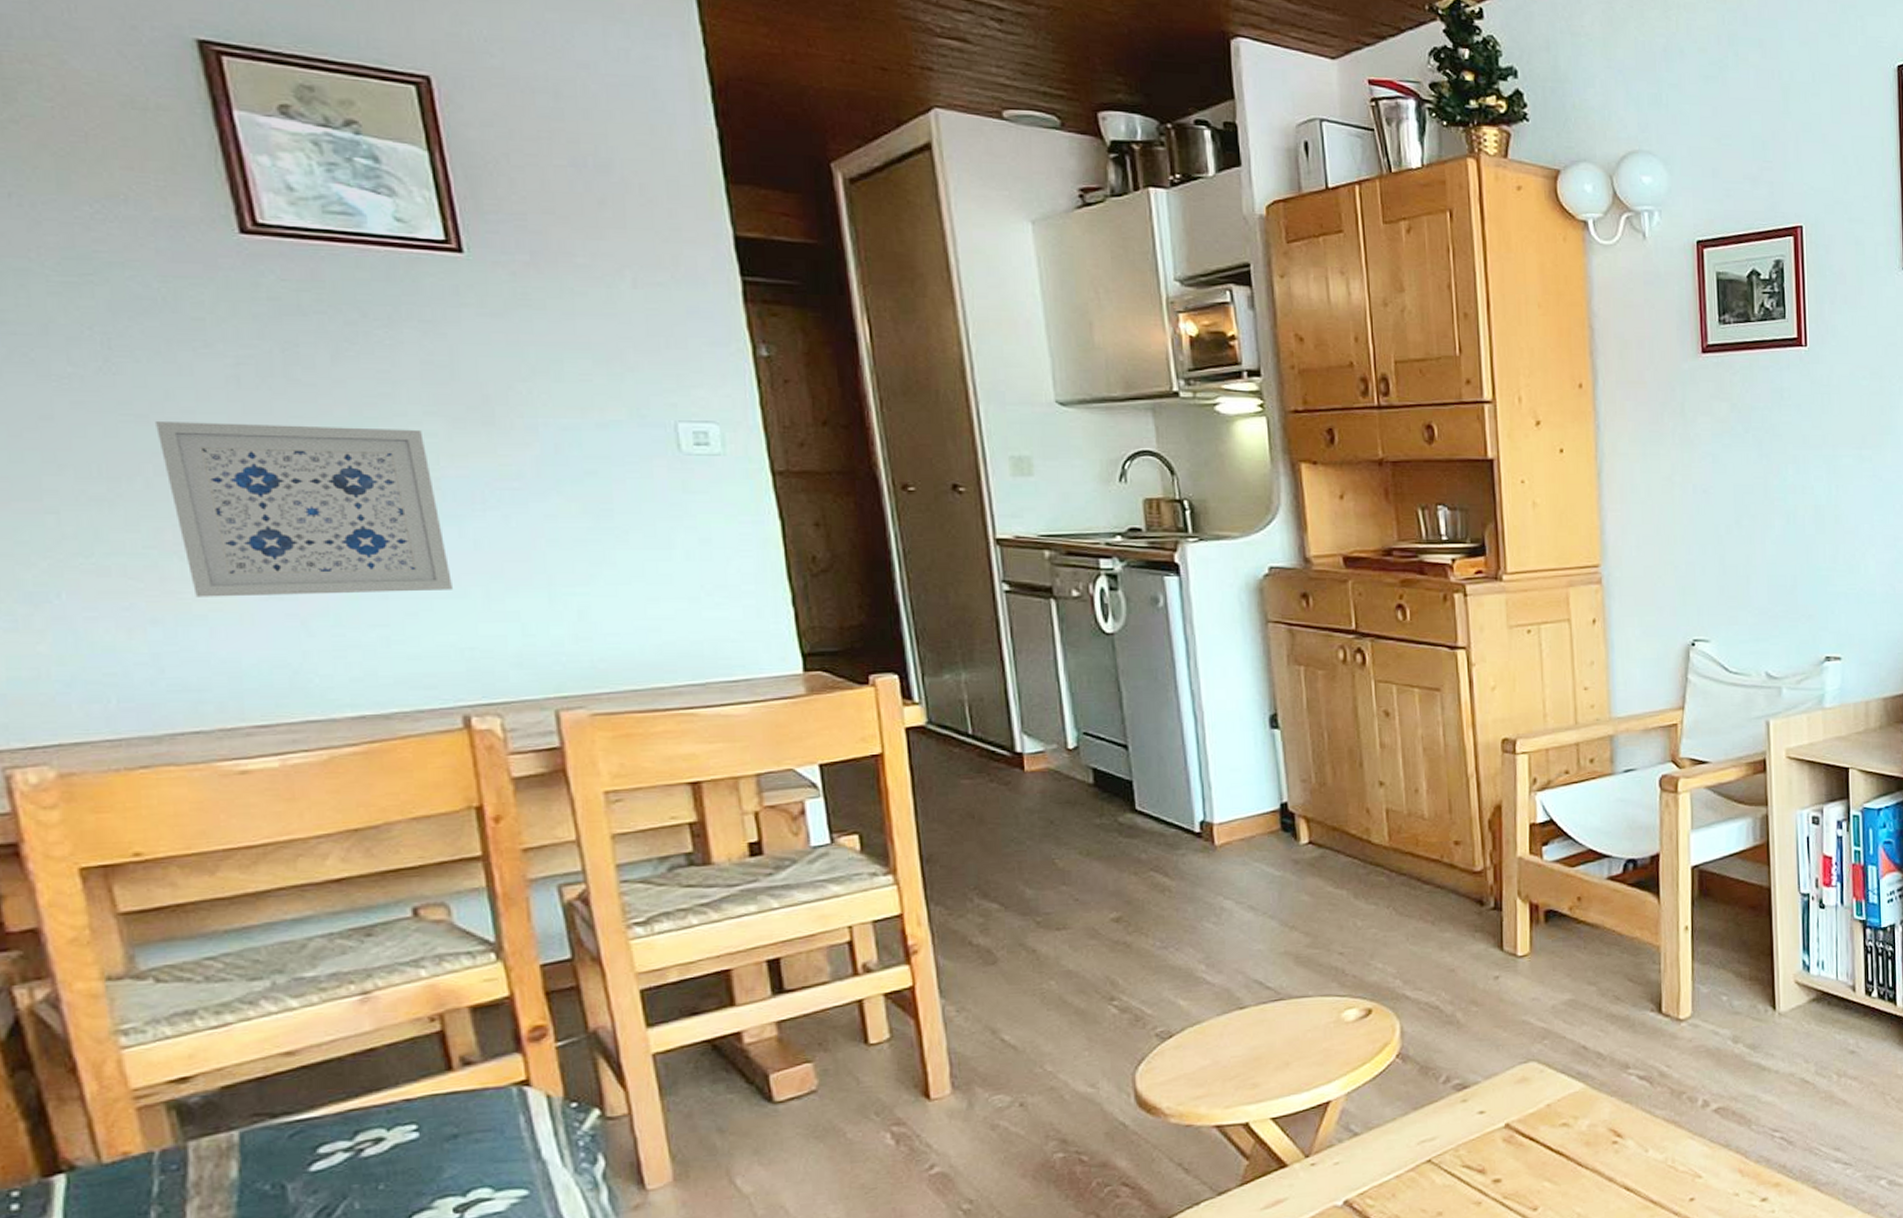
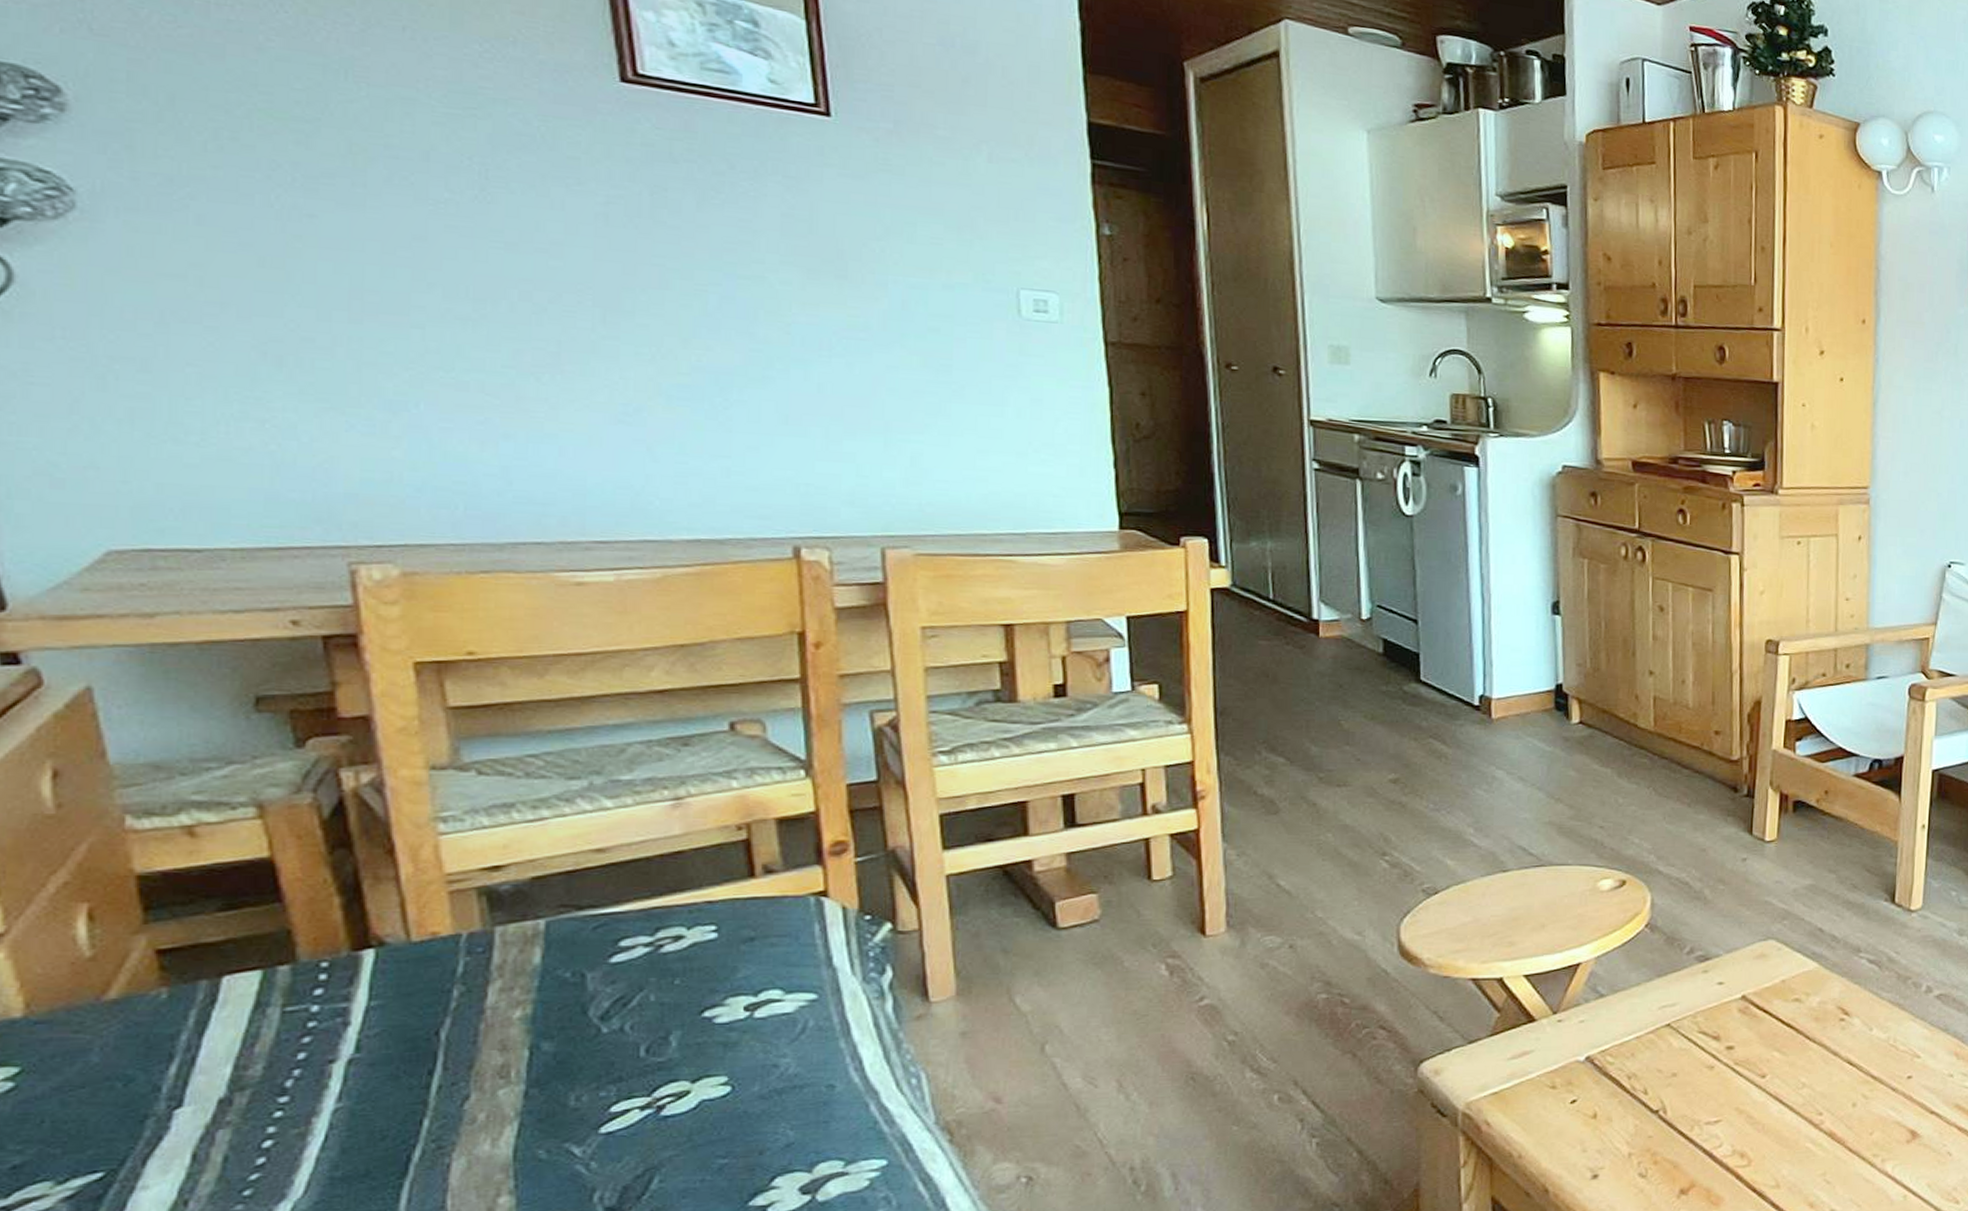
wall art: present [156,420,452,597] -> none [524,249,794,429]

